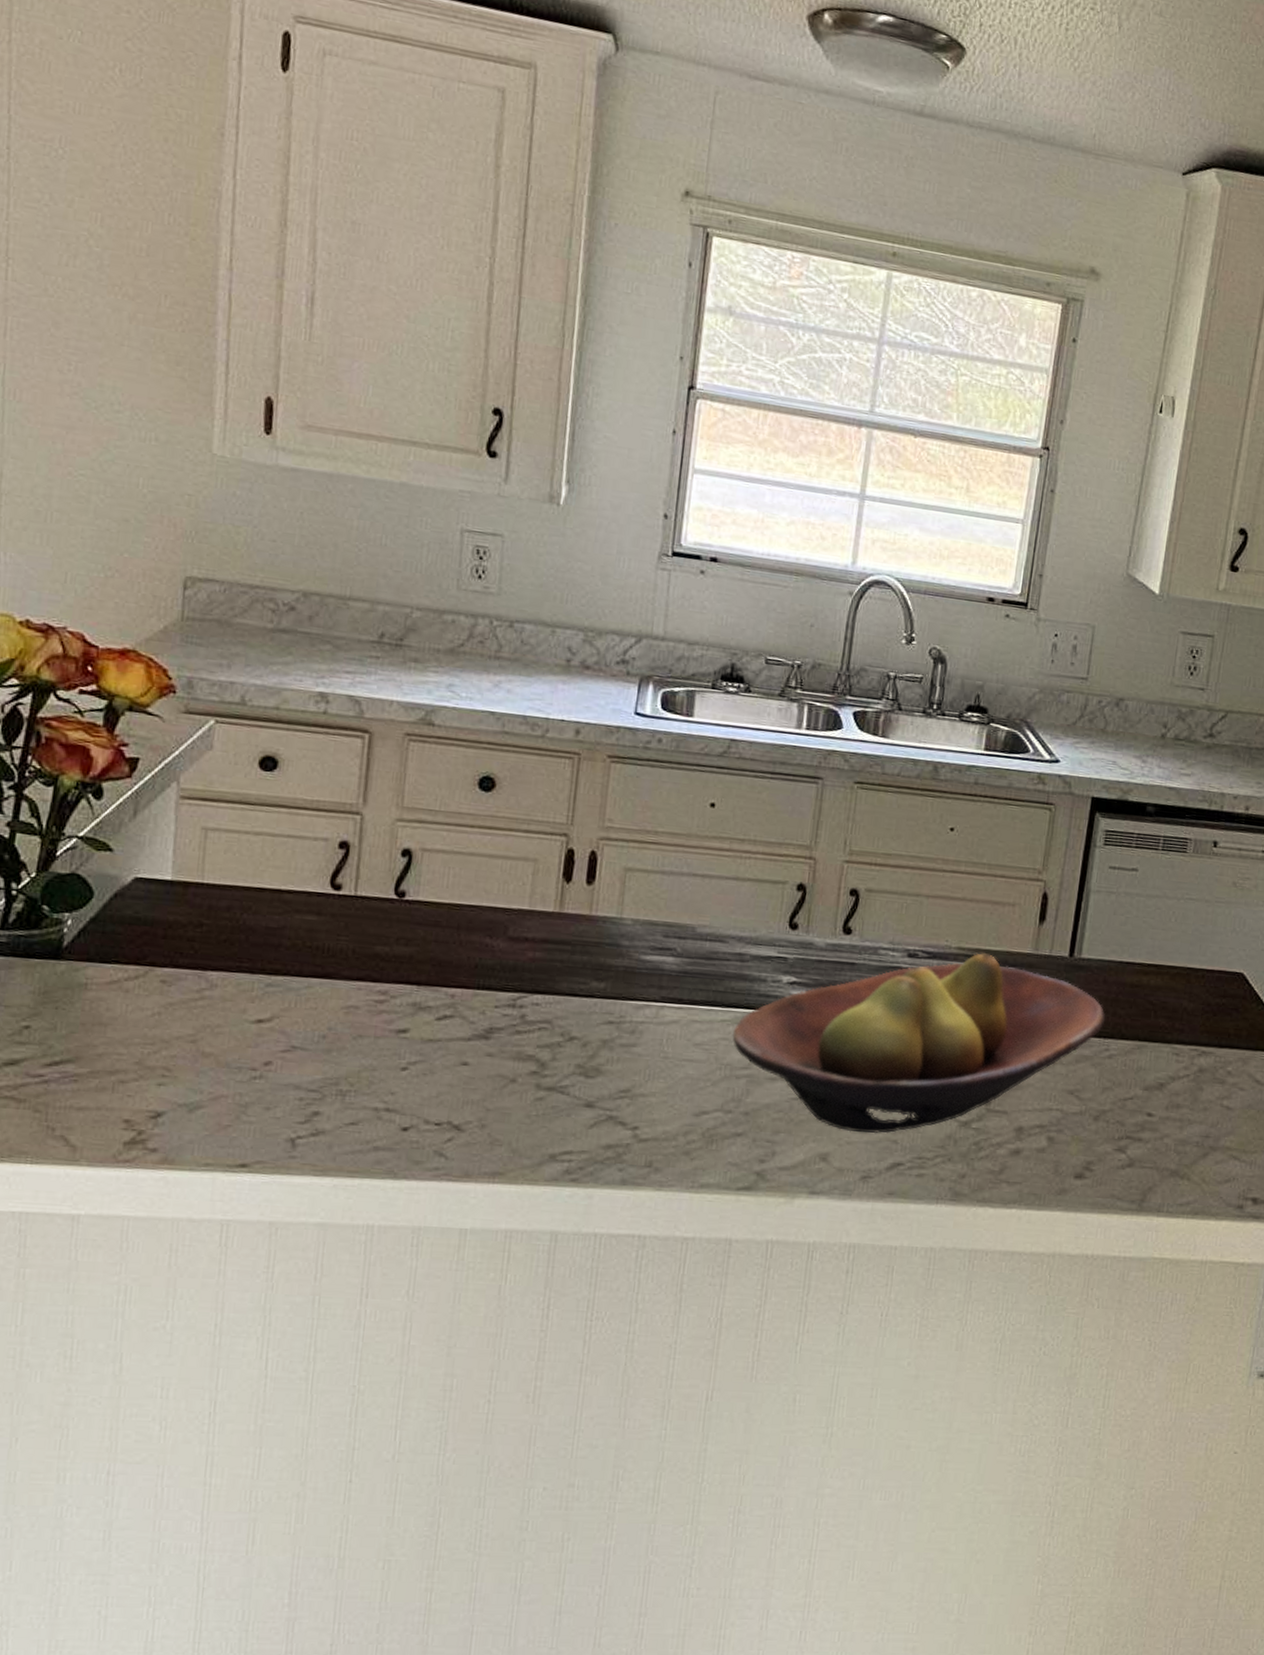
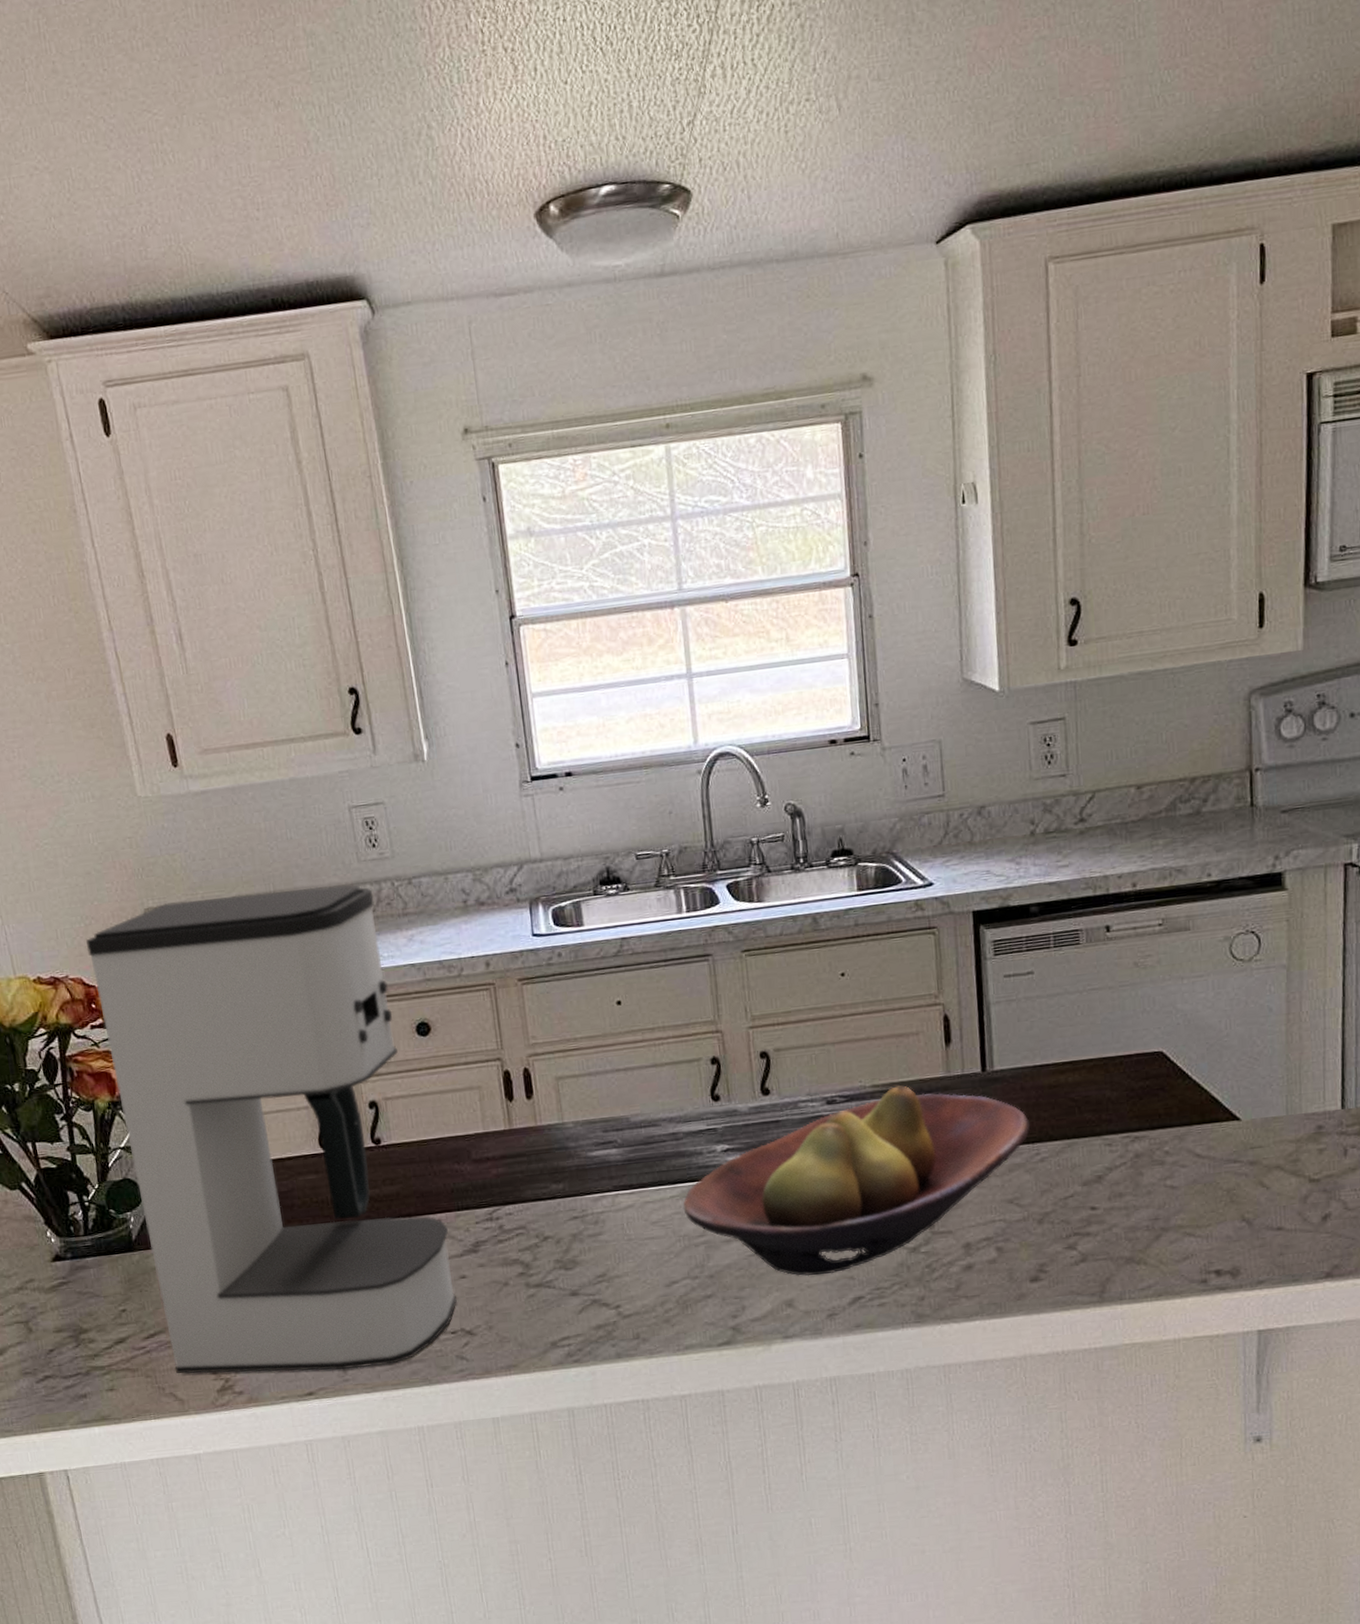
coffee maker: none [75,577,466,1148] -> present [86,884,457,1374]

